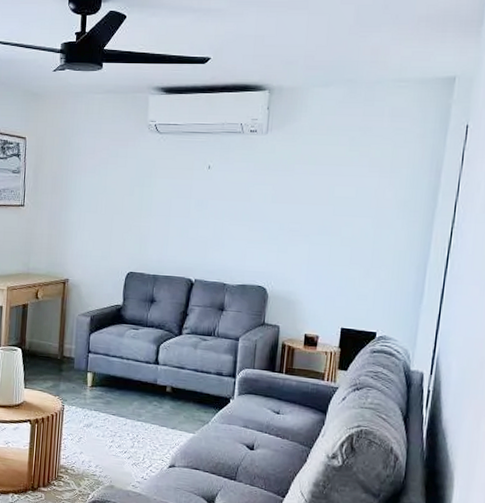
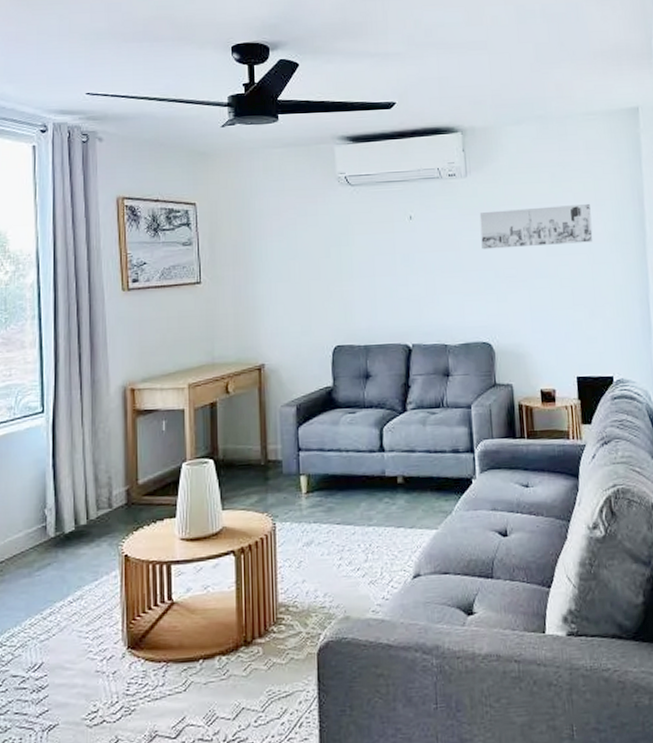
wall art: none [271,168,385,207] -> present [479,204,593,250]

